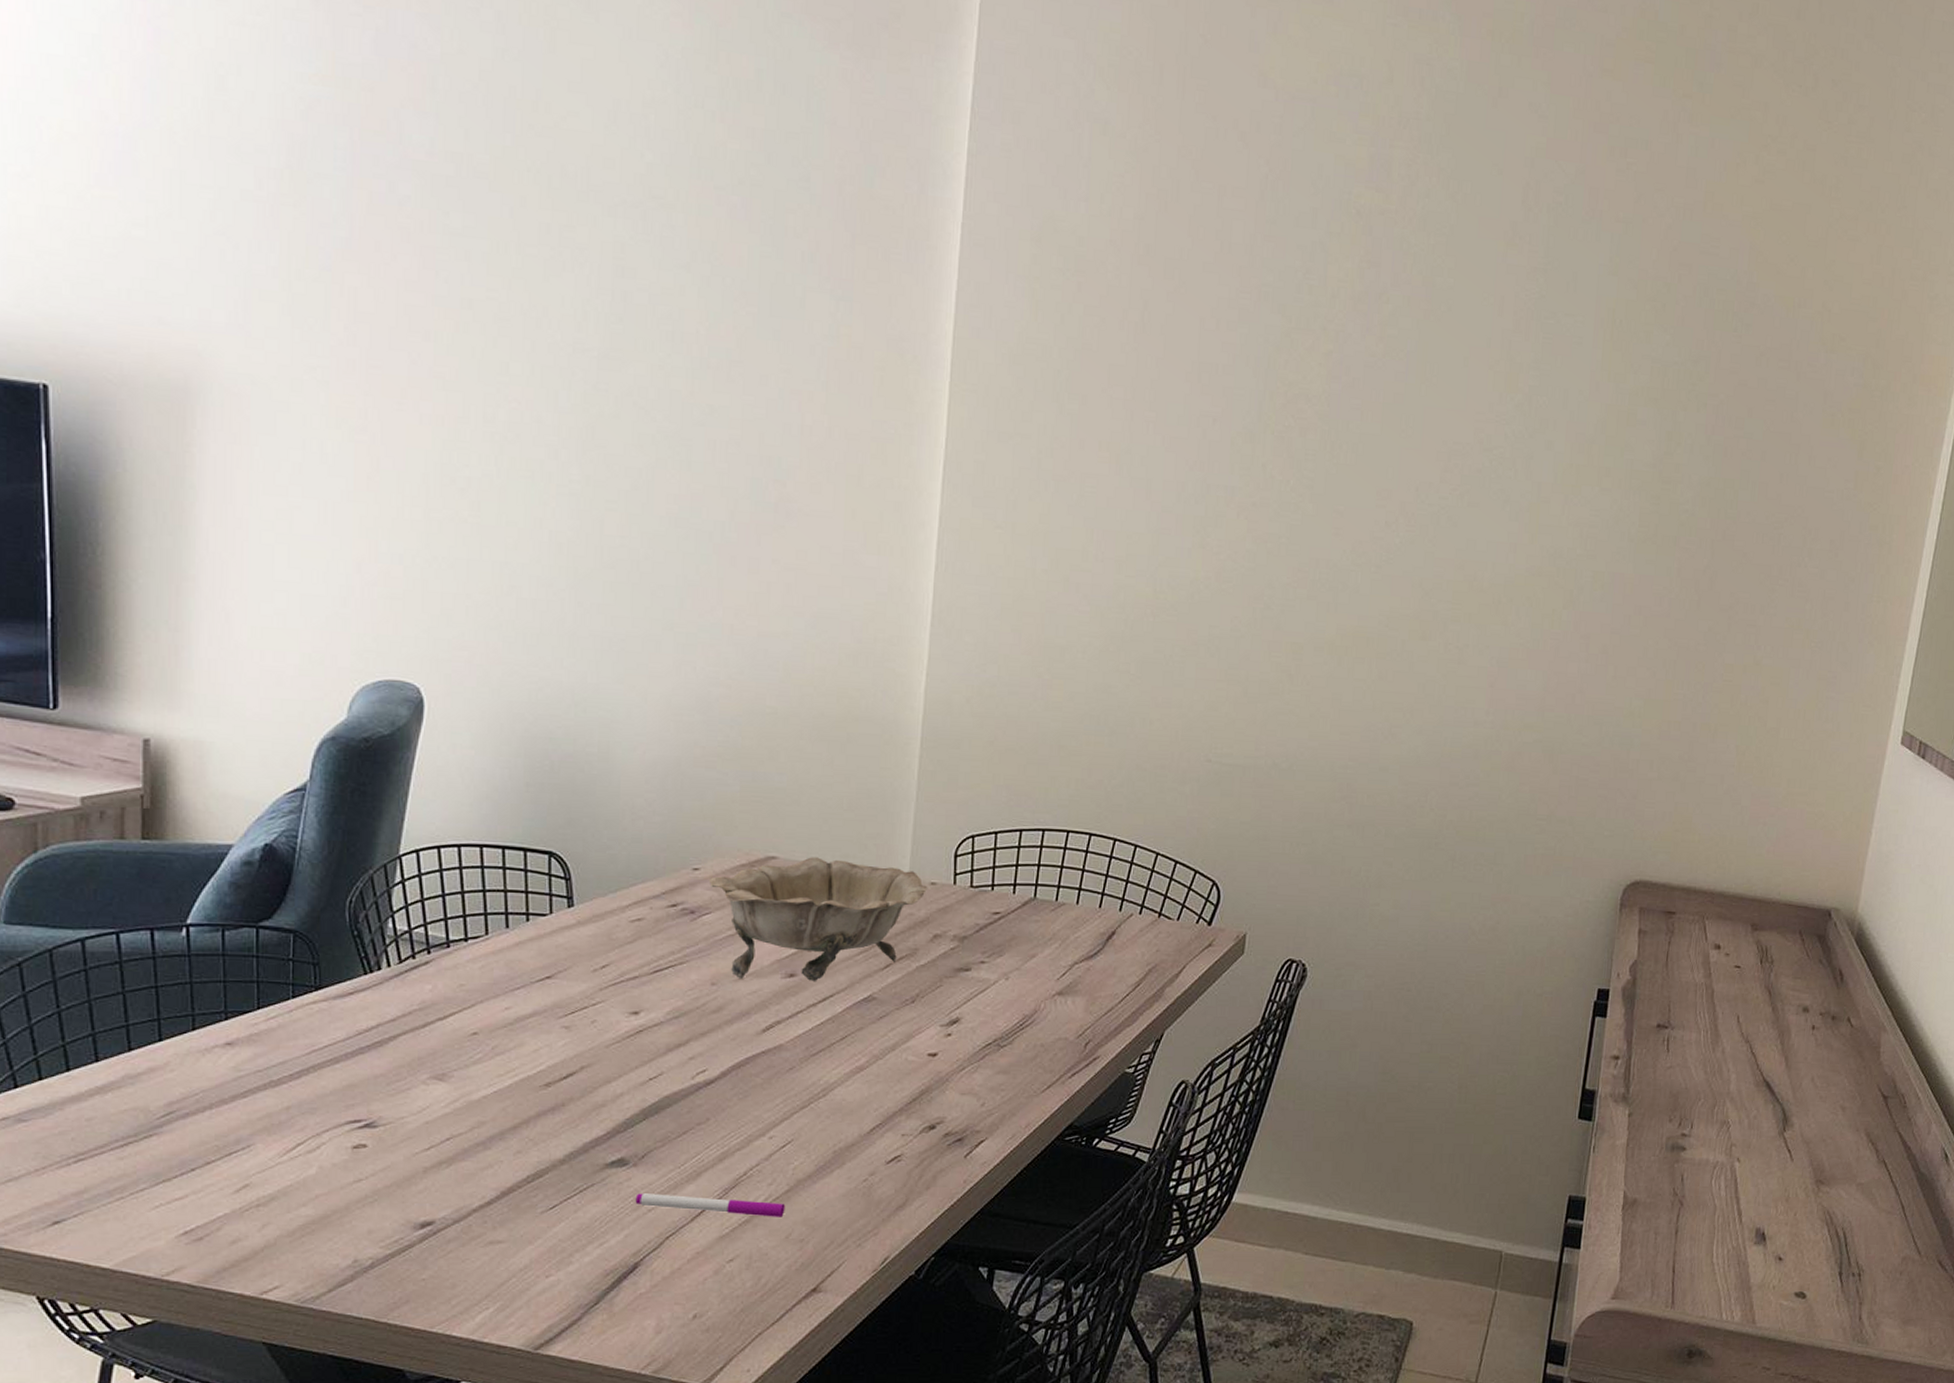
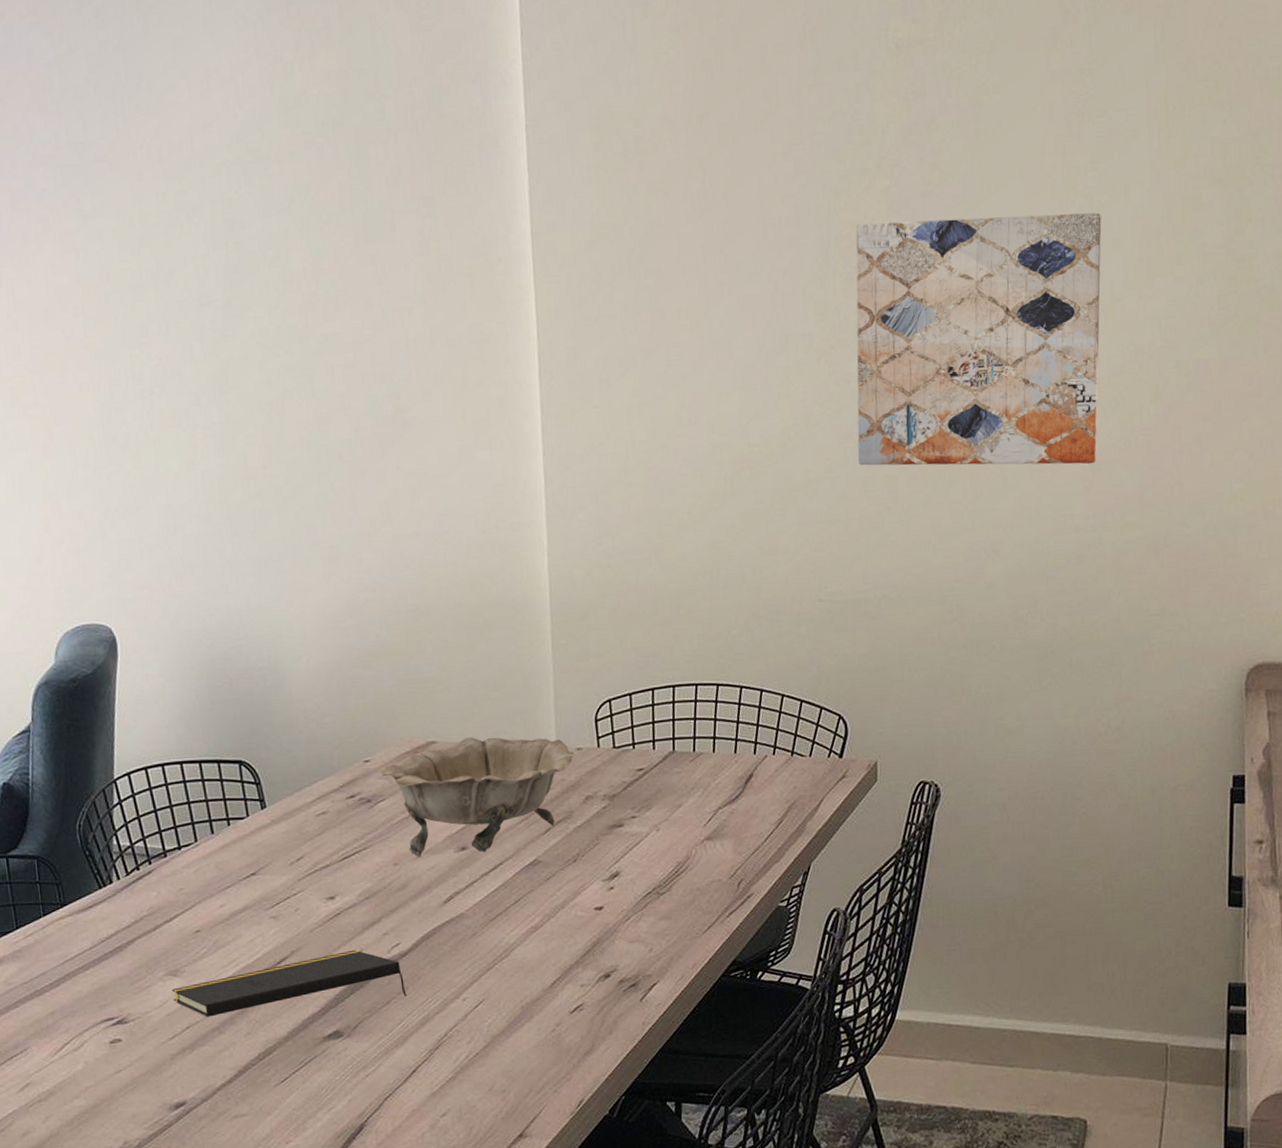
notepad: none [435,1071,707,1130] -> present [172,949,407,1017]
pen: present [635,1193,786,1217] -> none [353,1058,486,1073]
wall art: none [1265,384,1538,661] -> present [856,212,1102,466]

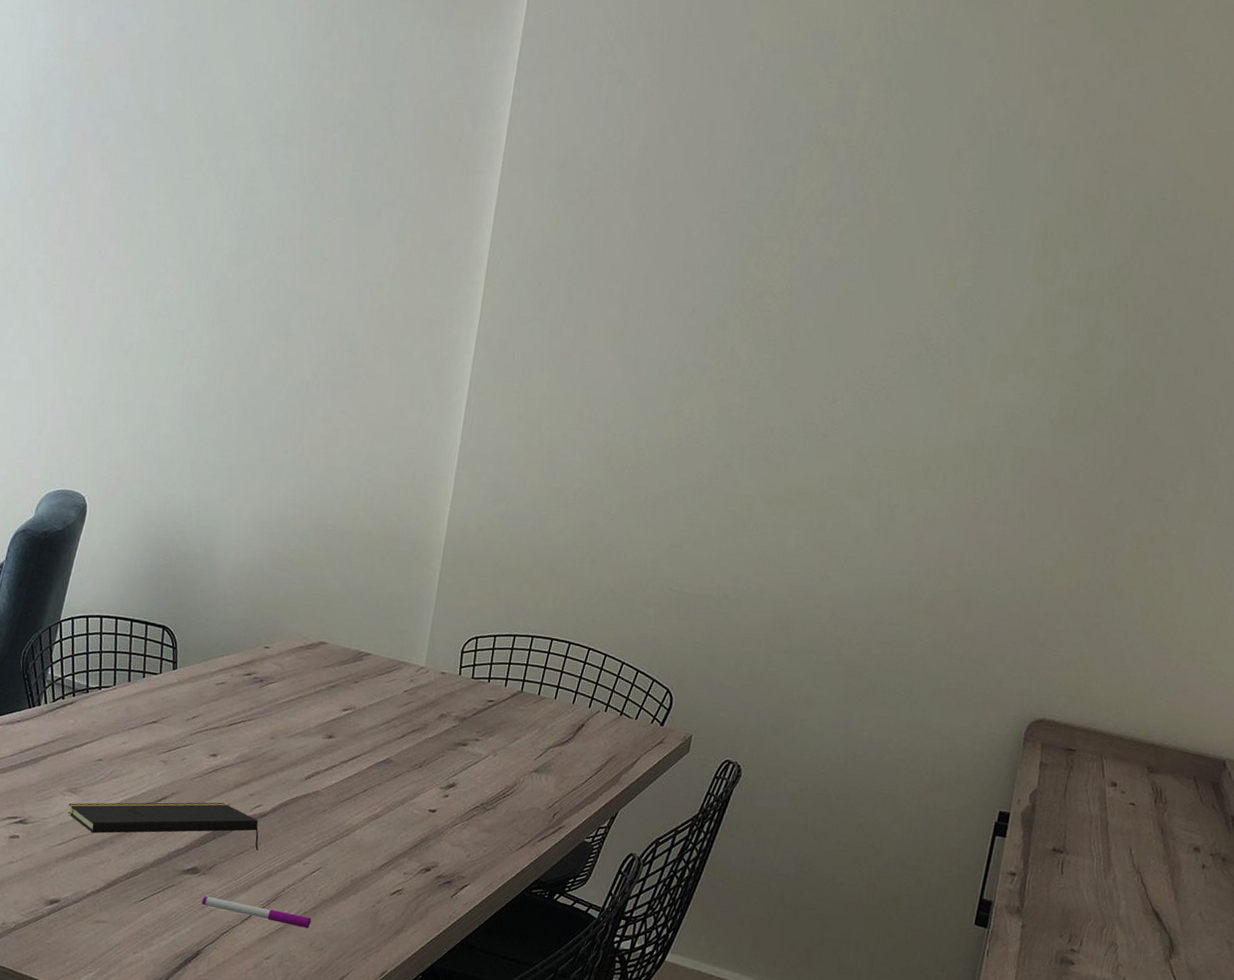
pen: none [353,1058,486,1073] -> present [202,896,312,928]
decorative bowl: present [379,737,575,857] -> none [275,644,439,744]
wall art: present [856,212,1102,466] -> none [725,282,972,520]

